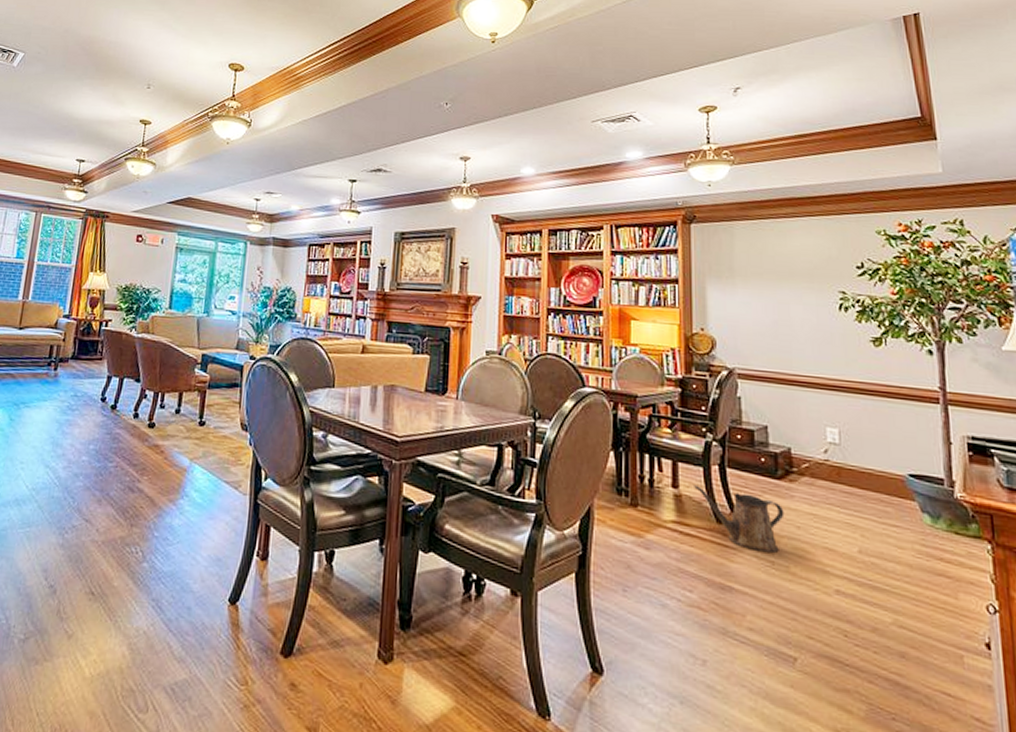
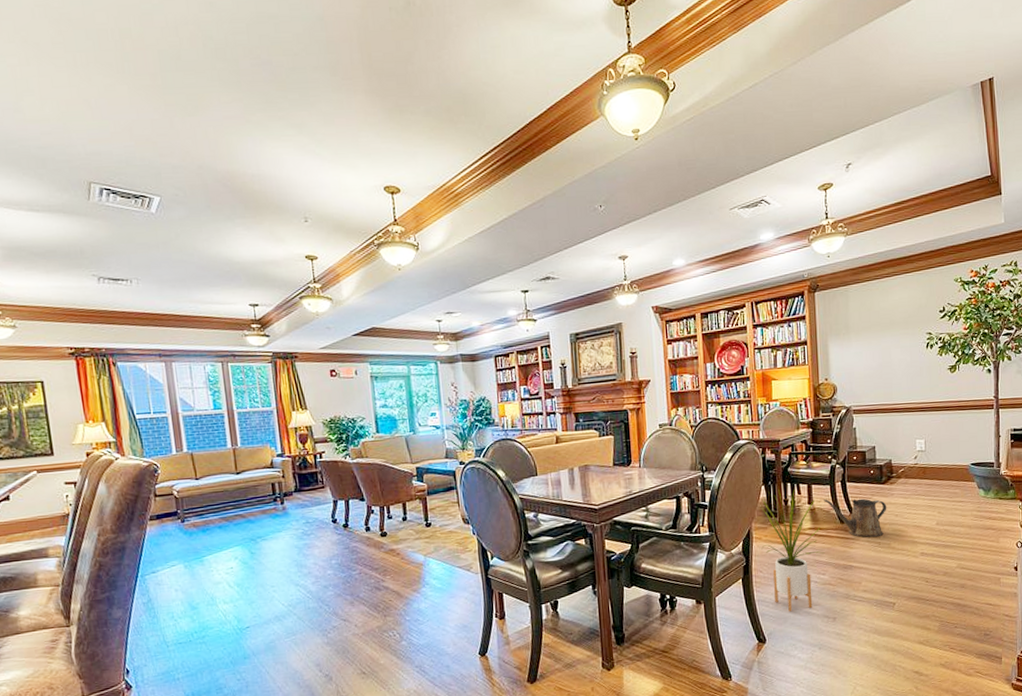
house plant: none [605,460,692,637] -> present [760,489,824,612]

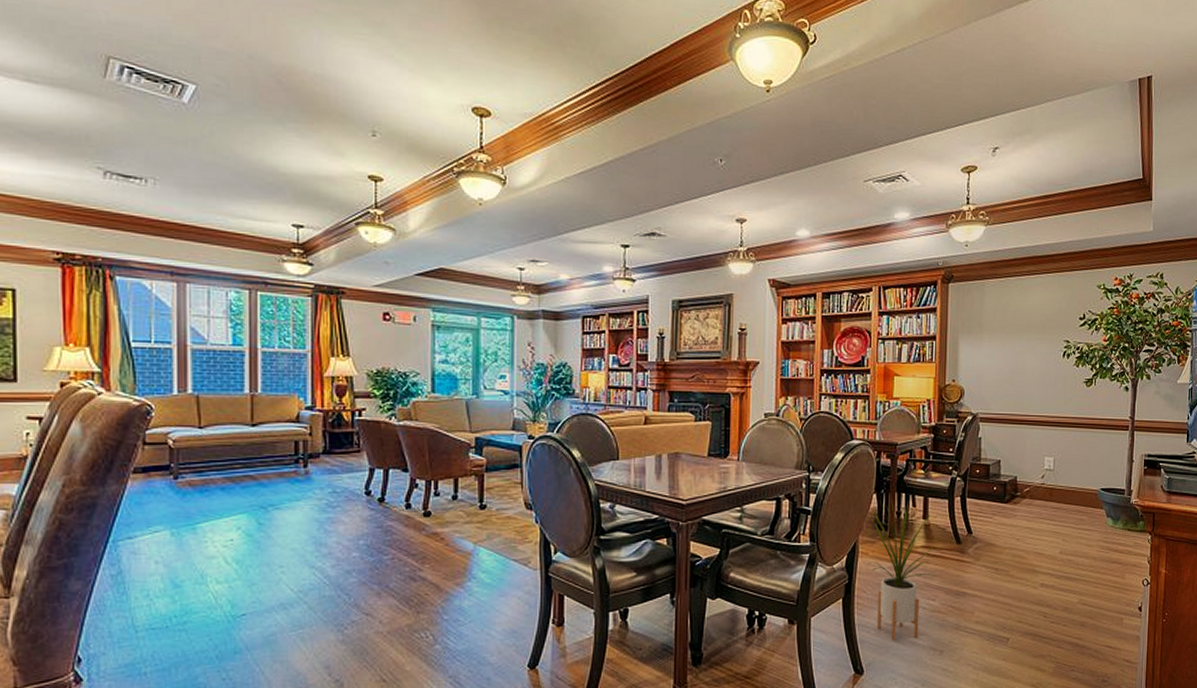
watering can: present [824,498,887,537] -> none [940,515,1008,562]

